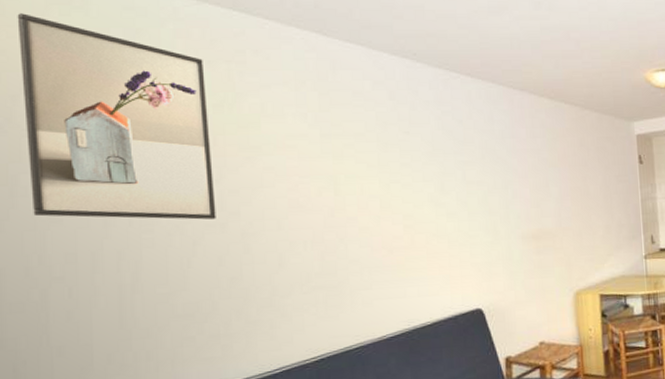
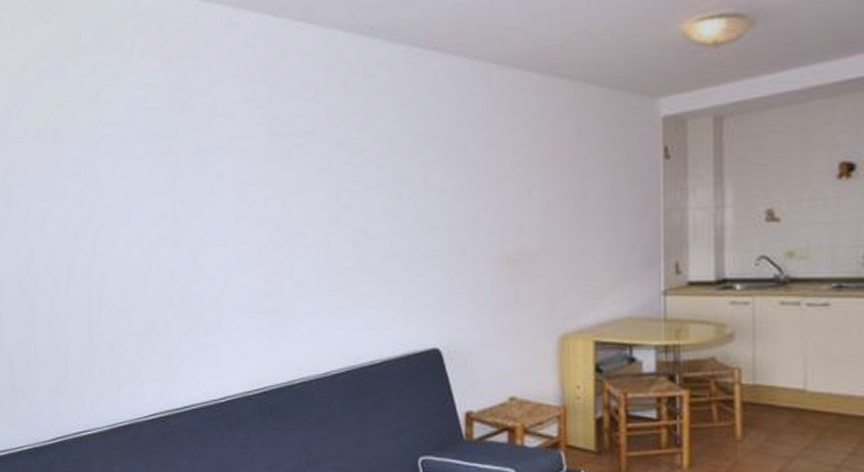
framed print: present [17,13,216,220] -> none [11,24,169,233]

